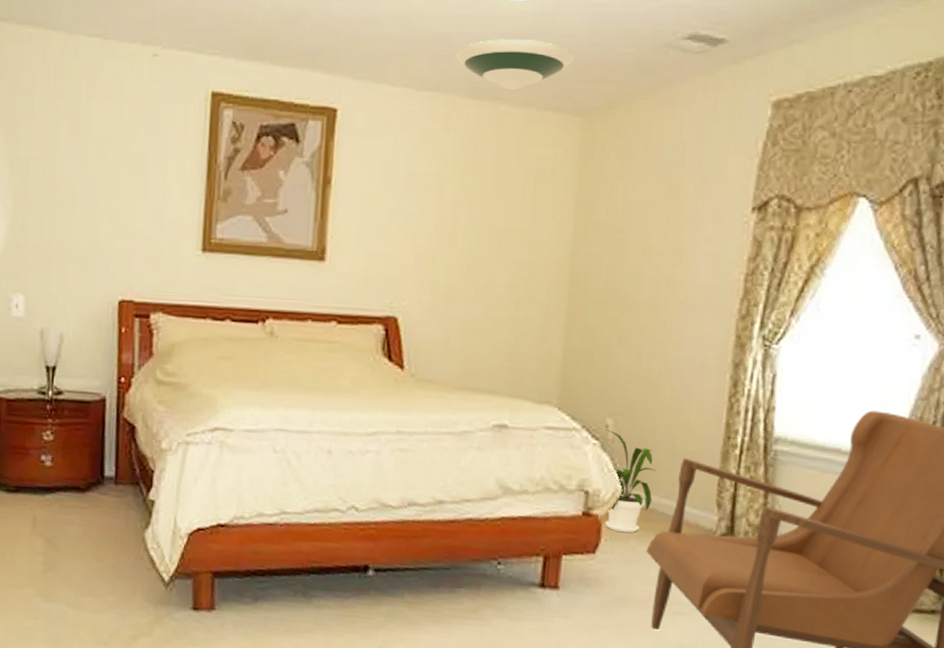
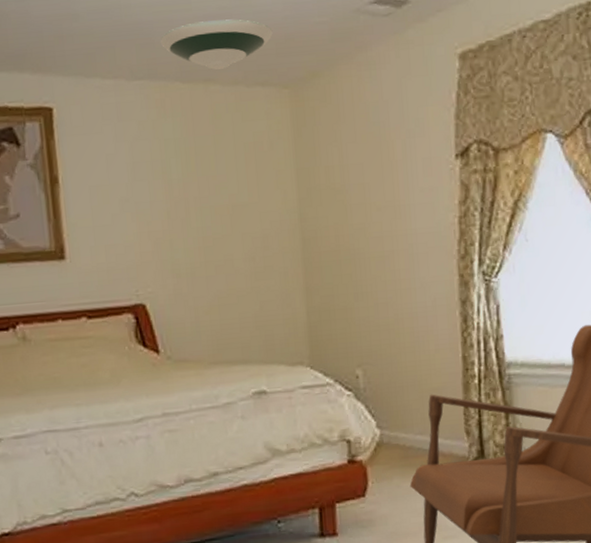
house plant: present [605,429,656,533] -> none [356,380,409,473]

